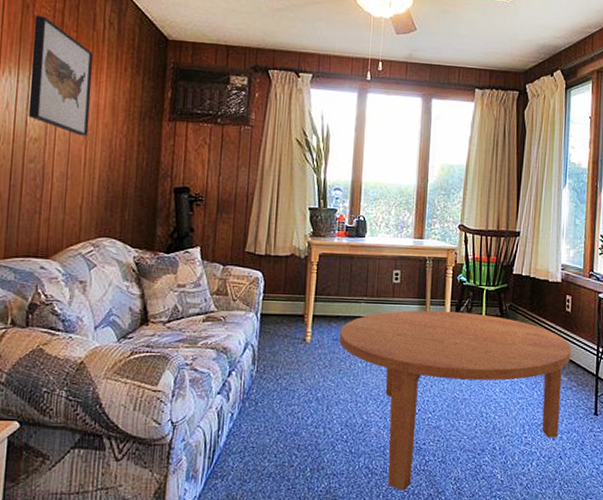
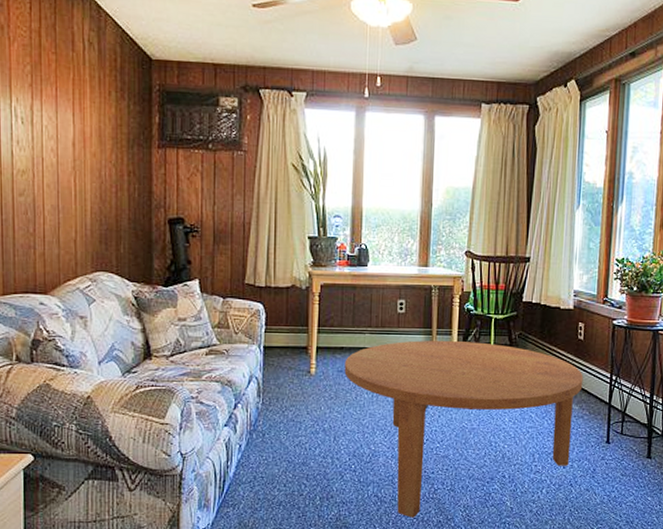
wall art: present [28,15,94,136] -> none [11,37,76,167]

